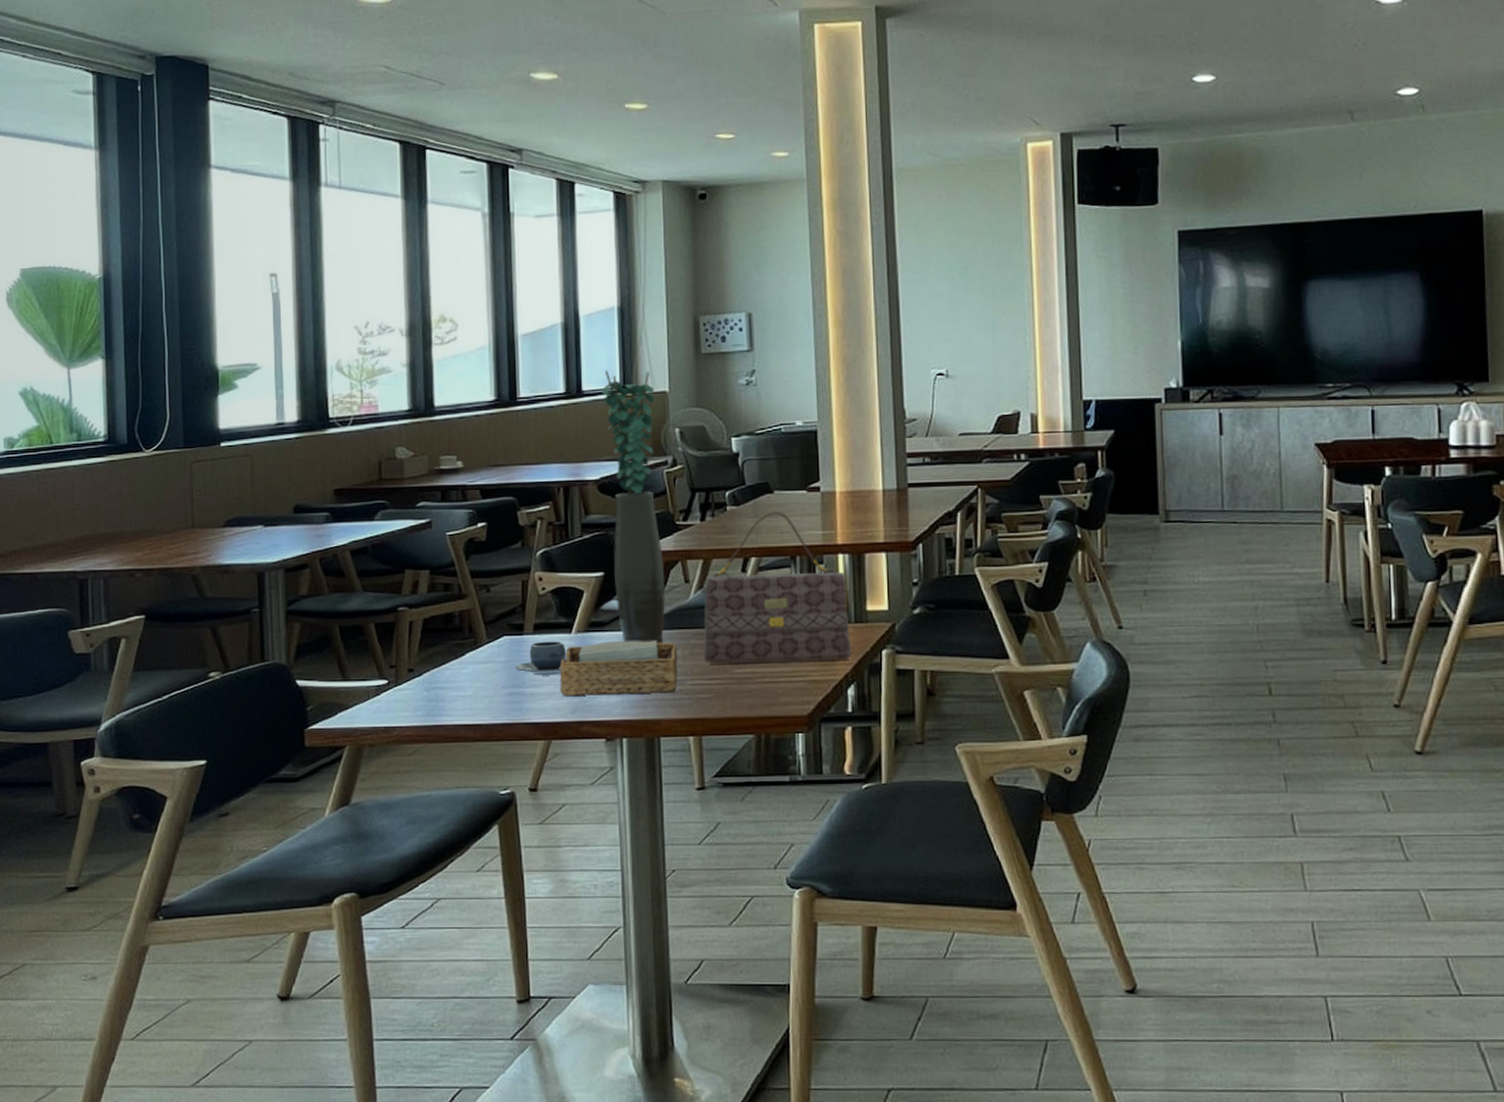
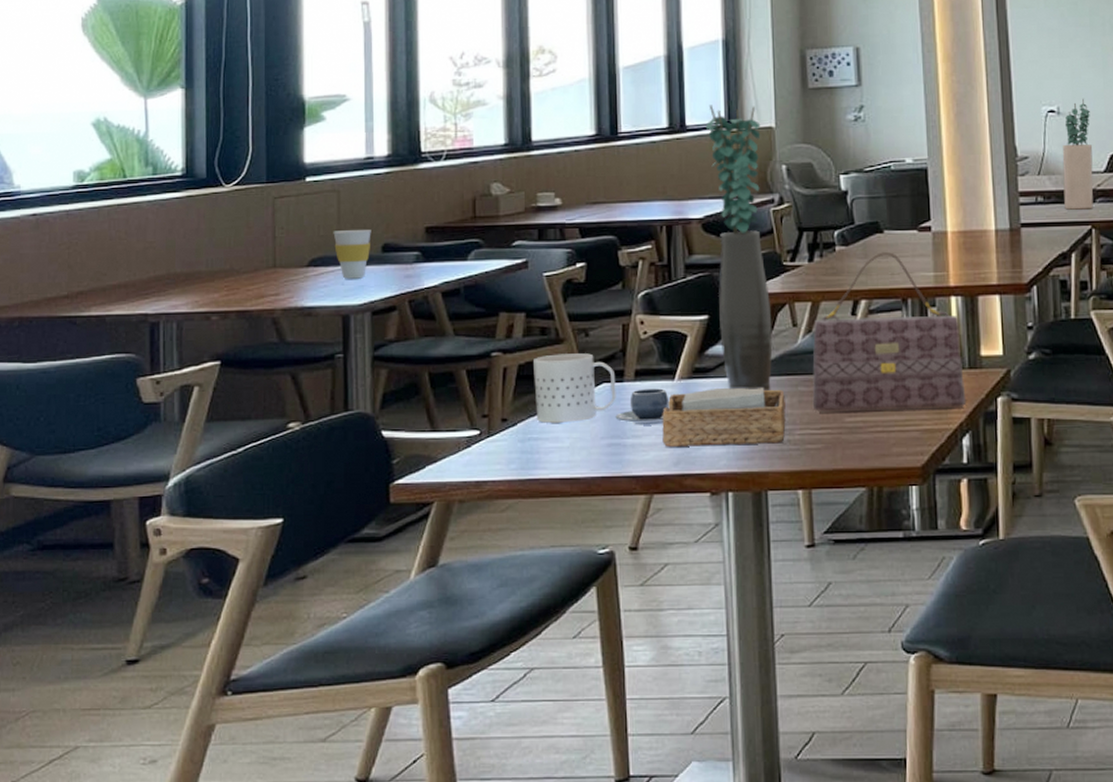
cup: none [247,491,283,538] -> present [333,229,371,279]
mug: none [437,608,516,673] -> present [532,353,616,423]
vase: none [950,361,981,471] -> present [1062,98,1094,211]

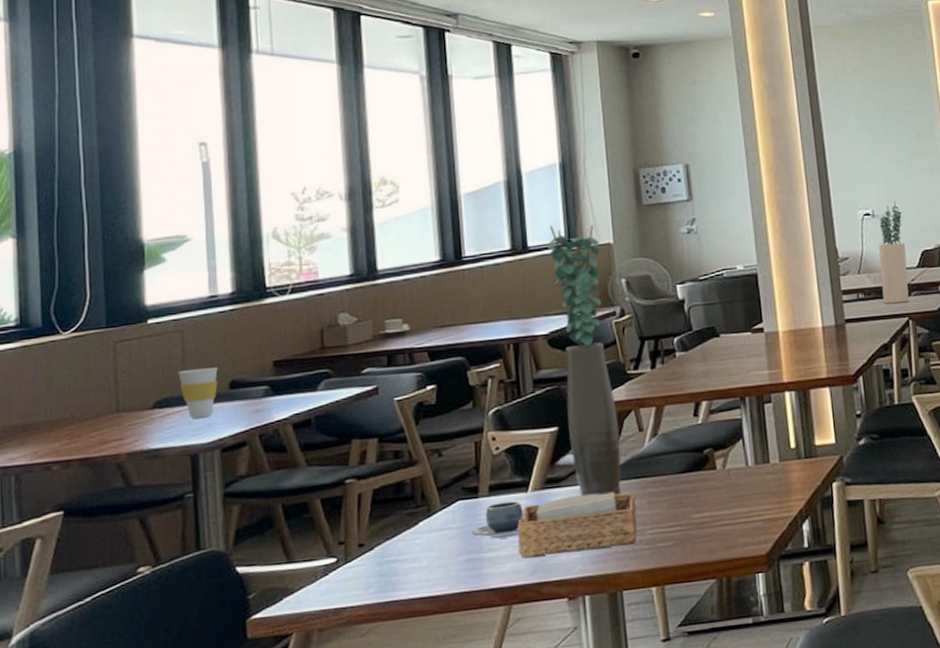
mug: present [532,353,616,423] -> none [387,473,472,545]
handbag: present [812,252,967,413] -> none [658,354,805,511]

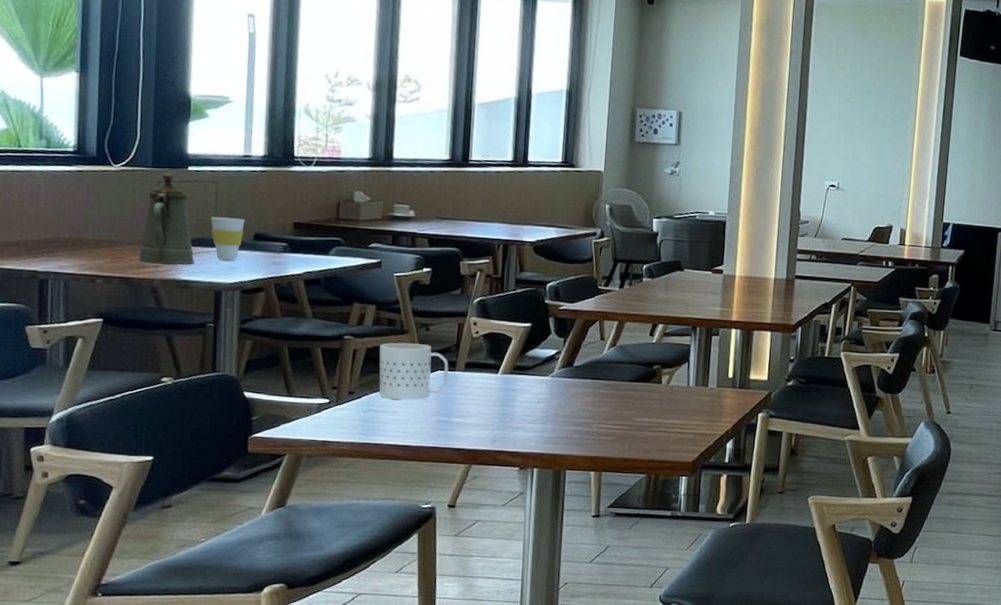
coffee pot: none [99,330,164,436] -> present [138,172,194,265]
mug: none [387,473,472,545] -> present [378,342,449,401]
teacup: present [471,501,524,539] -> none [446,378,492,409]
napkin holder: present [517,492,637,557] -> none [483,384,588,433]
vase: present [546,224,622,497] -> none [539,145,592,390]
vase: present [878,201,909,305] -> none [832,178,863,271]

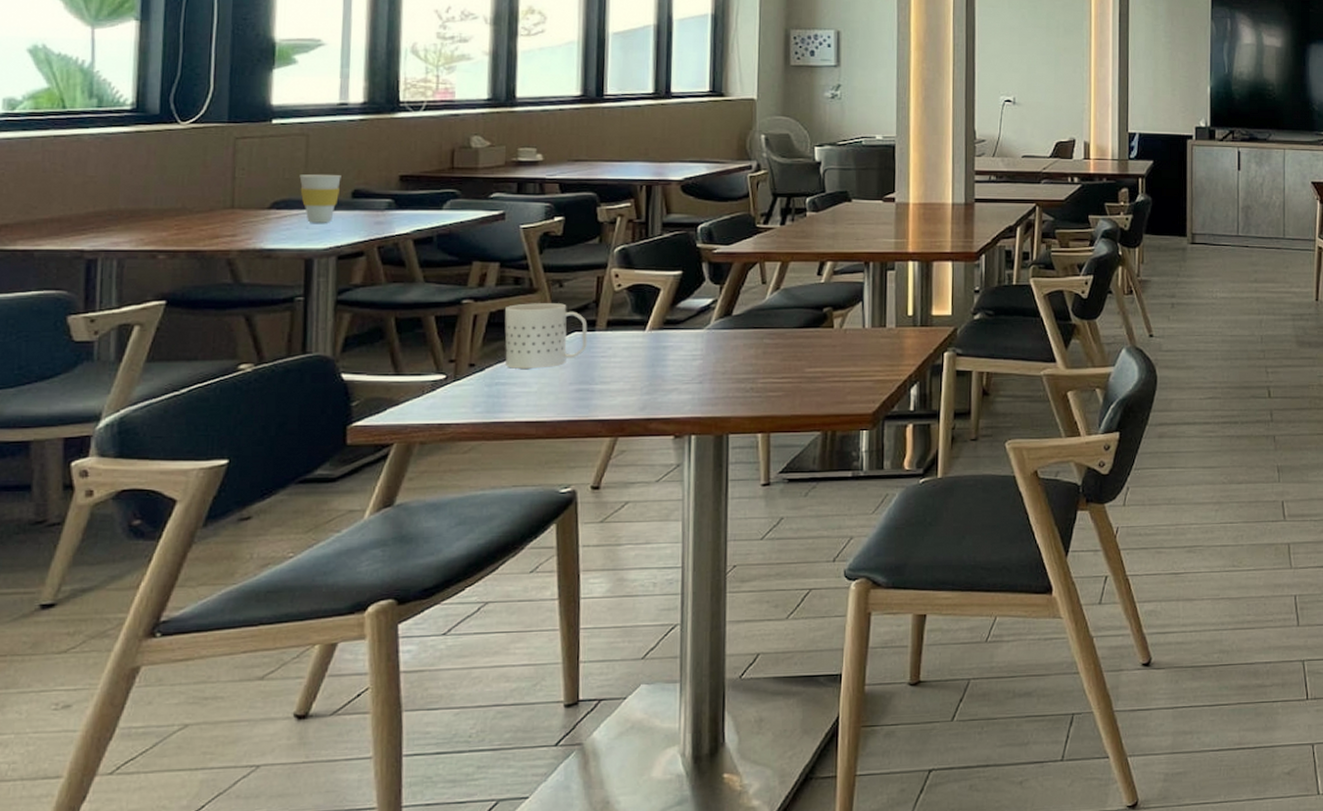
coffee pot: present [138,172,194,265] -> none [211,127,280,232]

